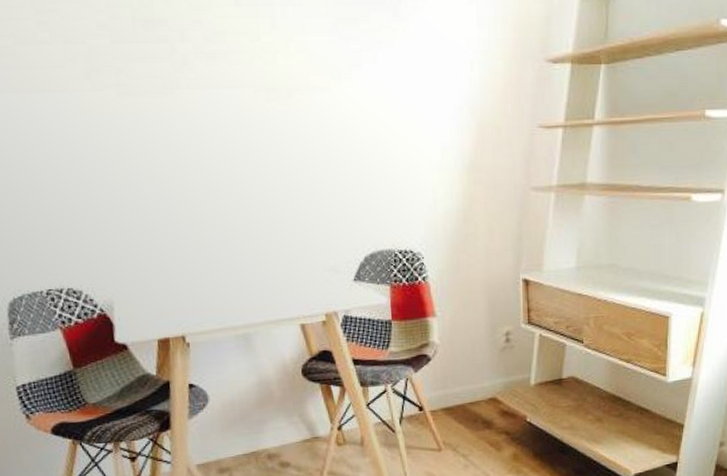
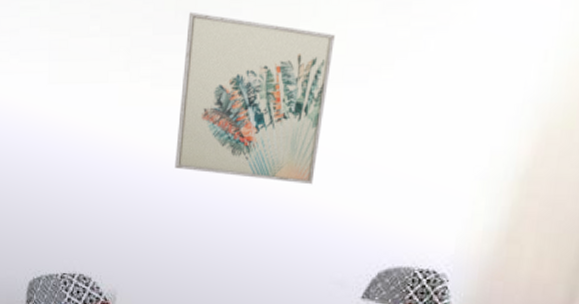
wall art: none [147,21,296,184] -> present [175,11,335,185]

